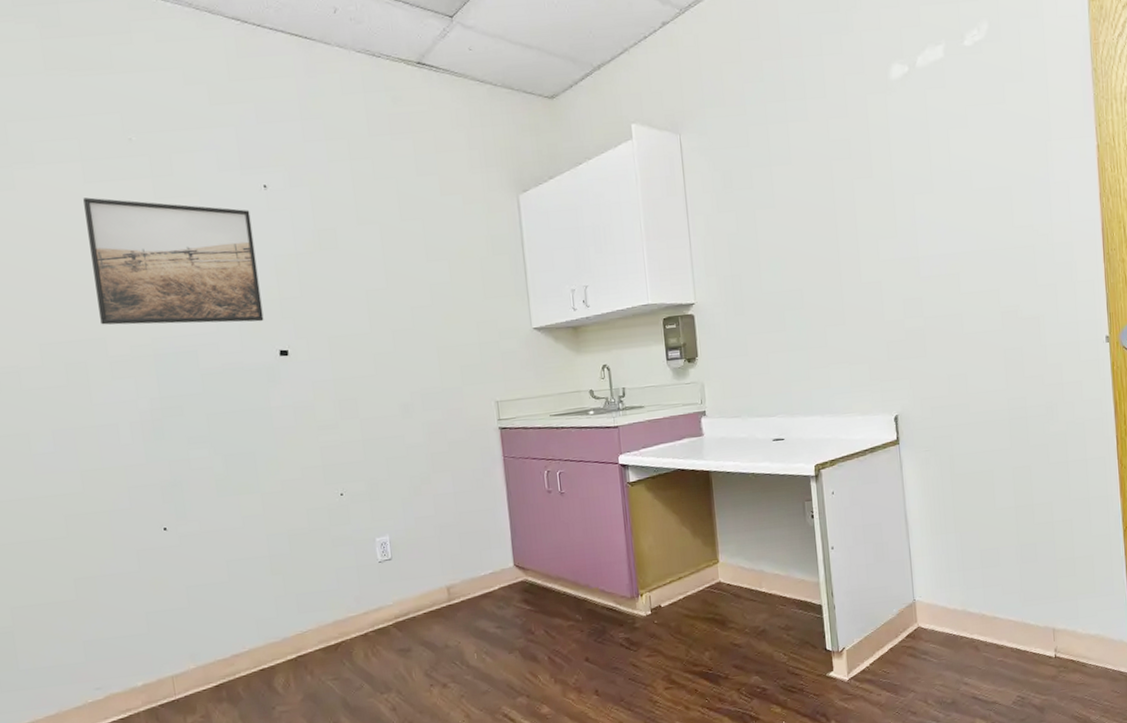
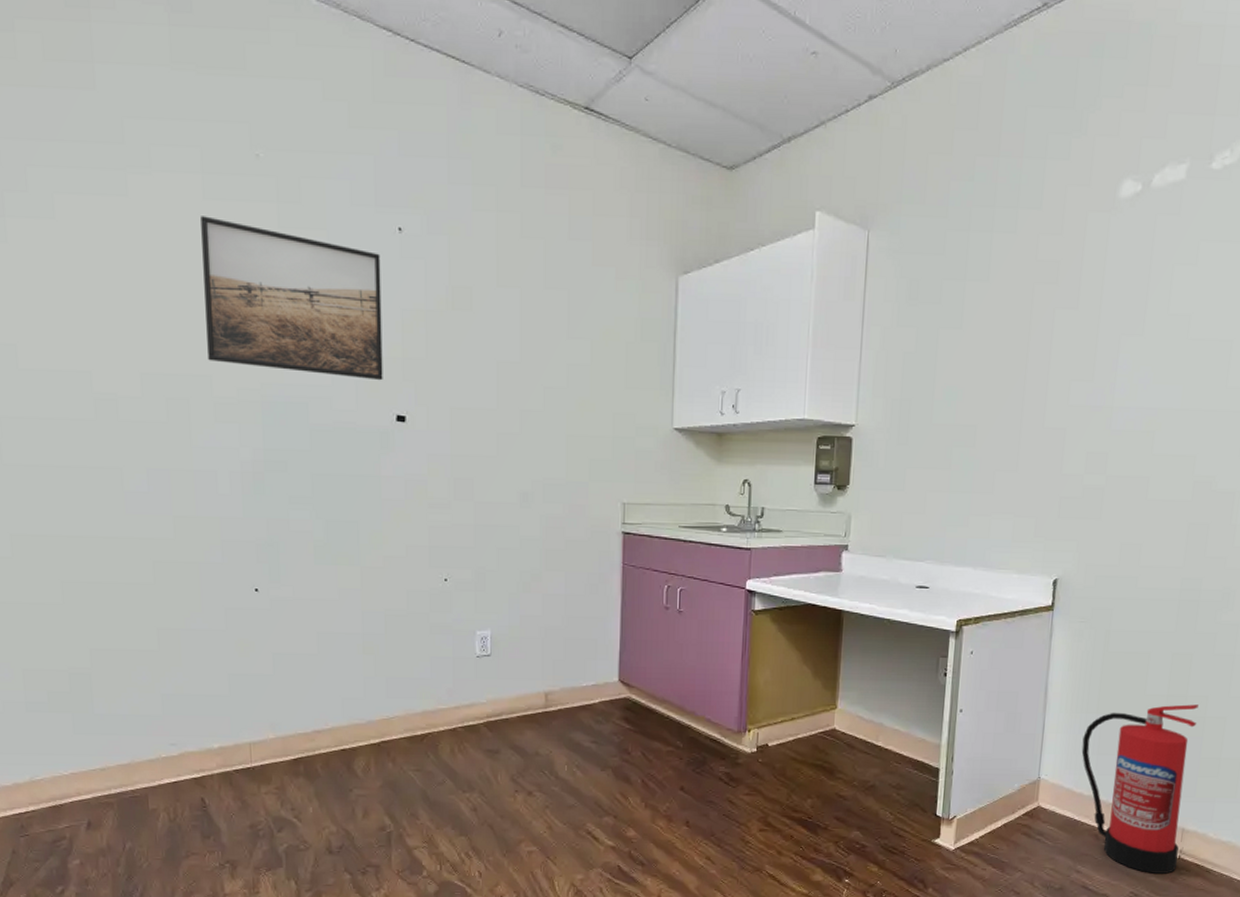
fire extinguisher: none [947,511,1054,676] -> present [1081,704,1198,874]

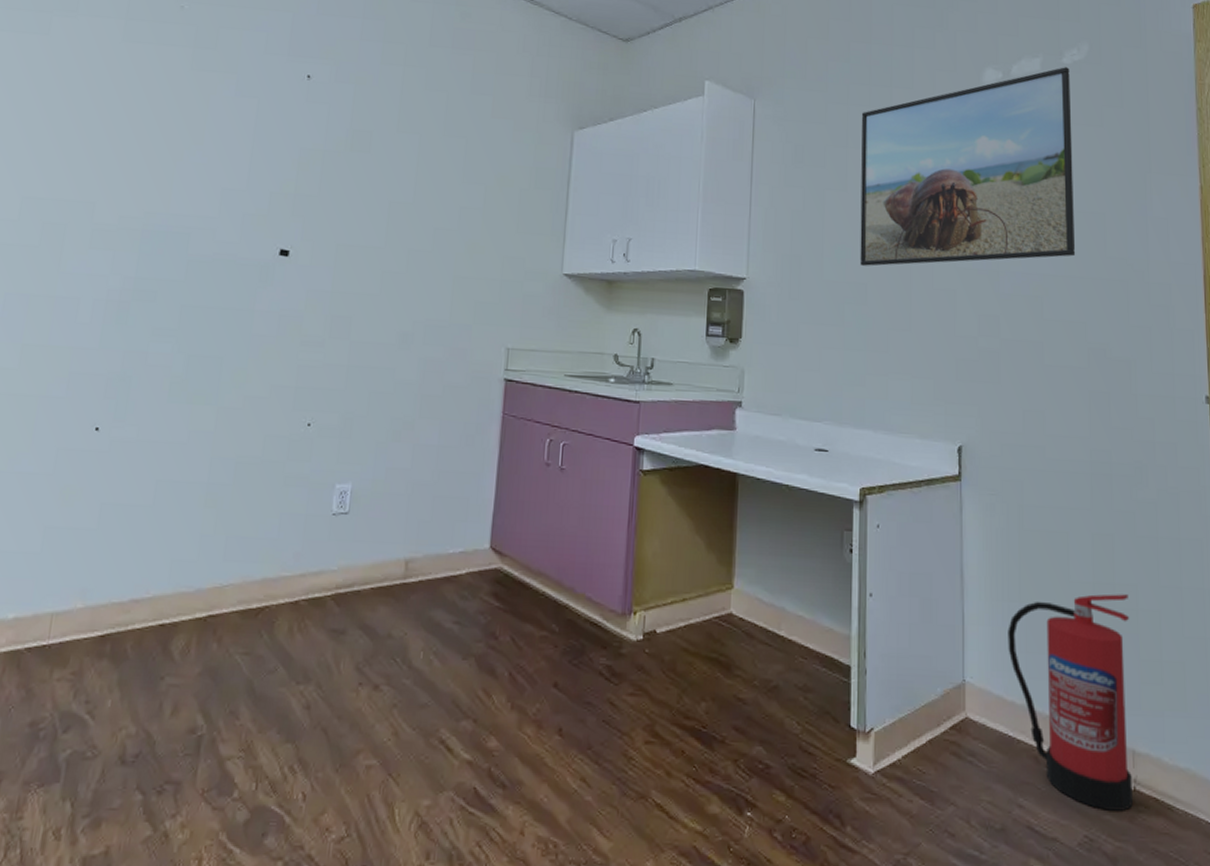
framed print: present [201,216,383,381] -> none [95,56,286,215]
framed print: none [970,173,1218,408] -> present [860,67,1076,266]

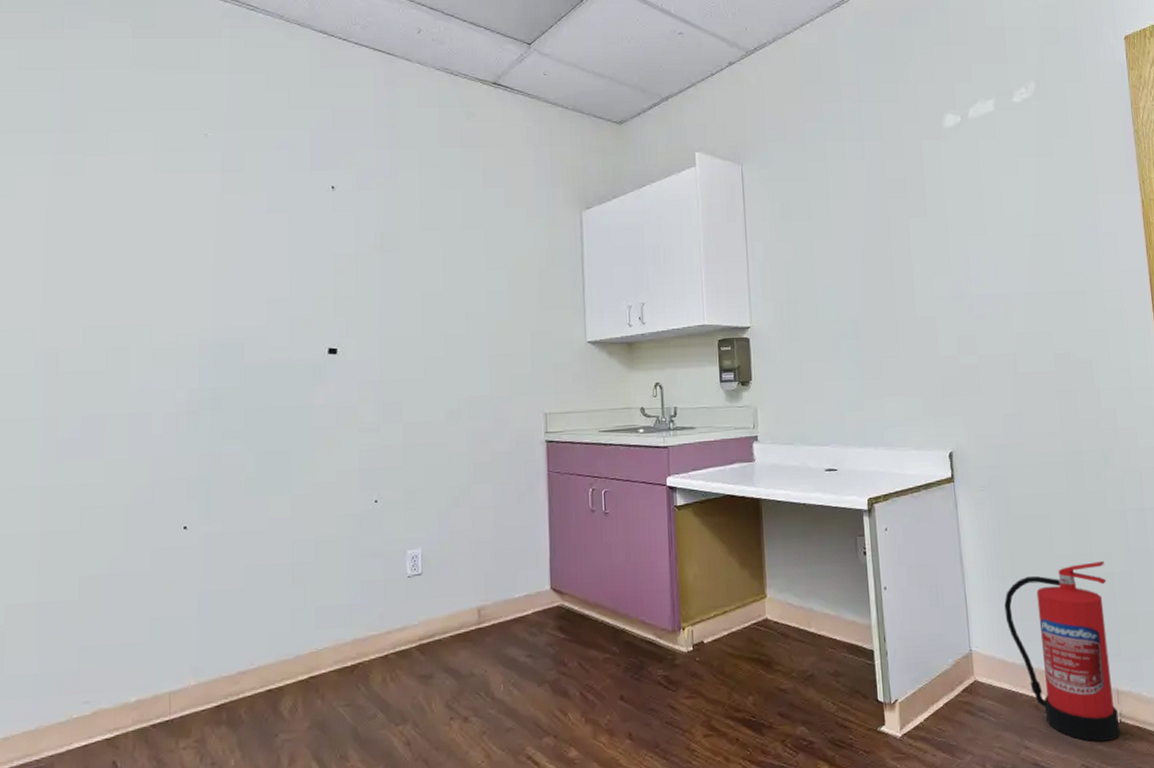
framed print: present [860,67,1076,266] -> none [838,105,1038,304]

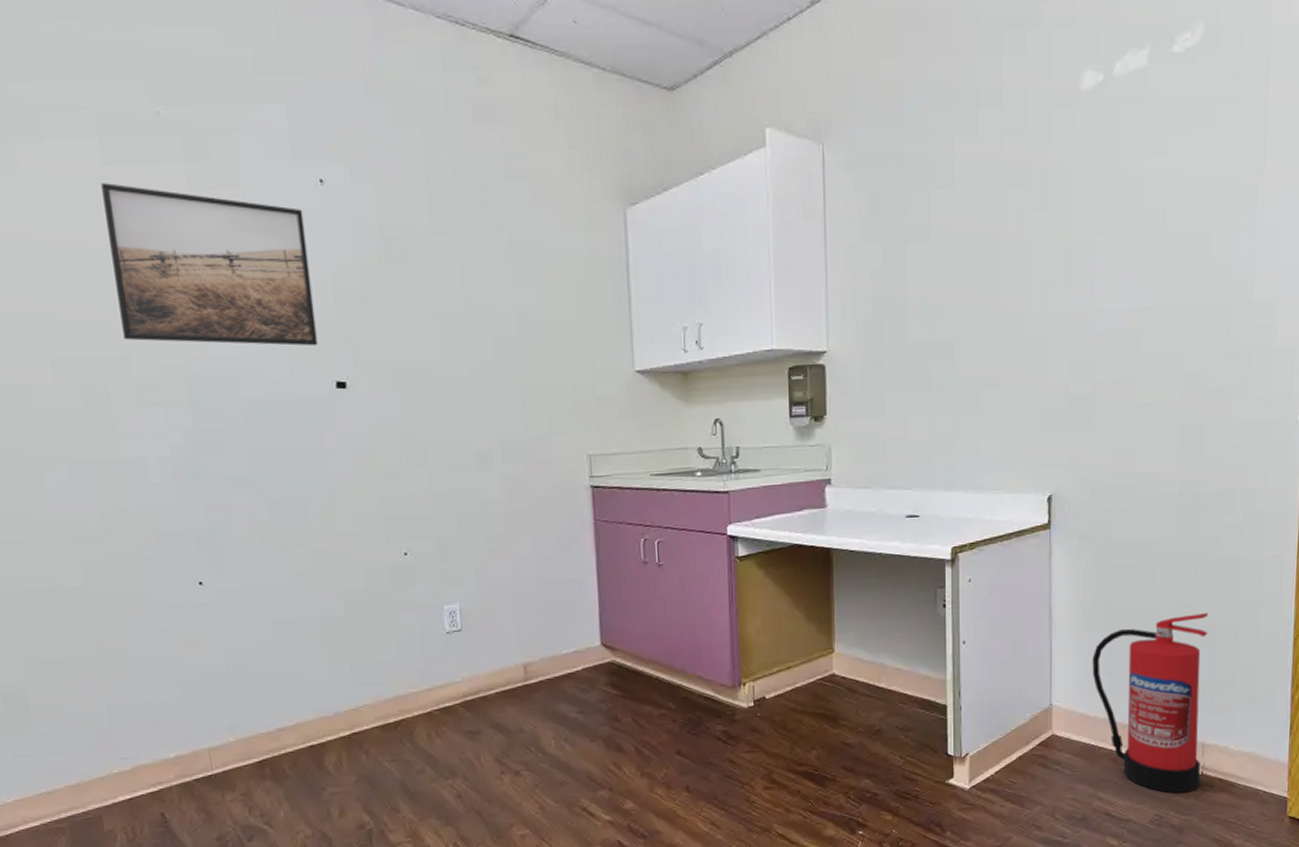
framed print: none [150,187,316,319] -> present [101,183,318,346]

